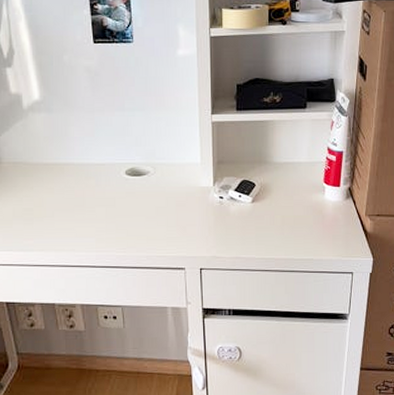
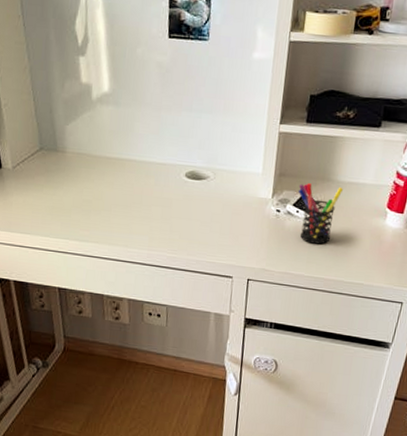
pen holder: none [237,168,281,226] -> present [298,183,344,244]

